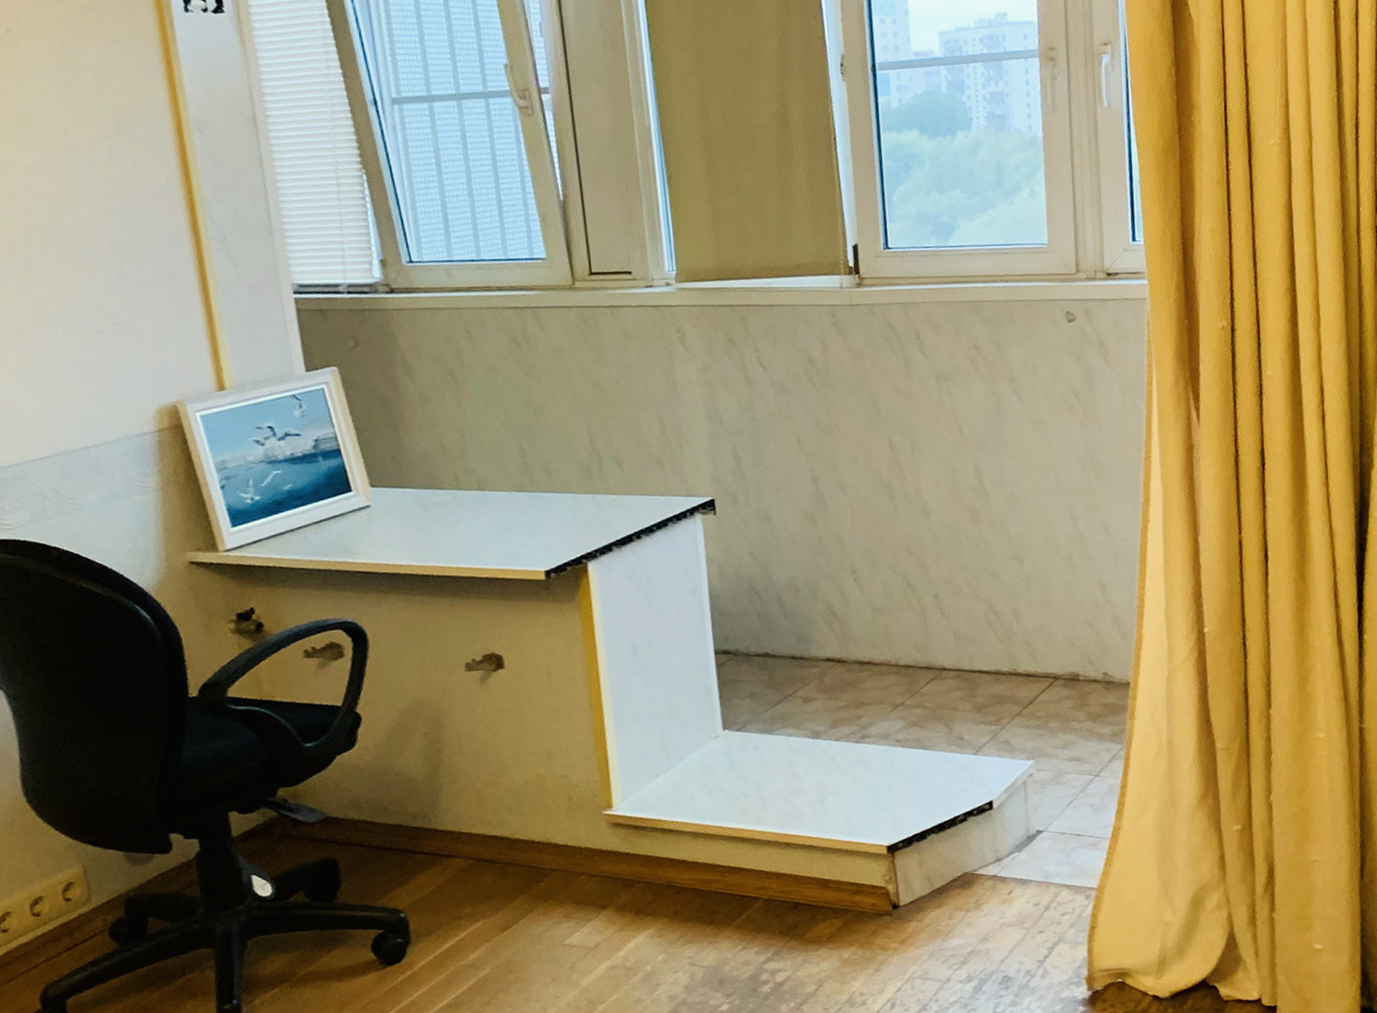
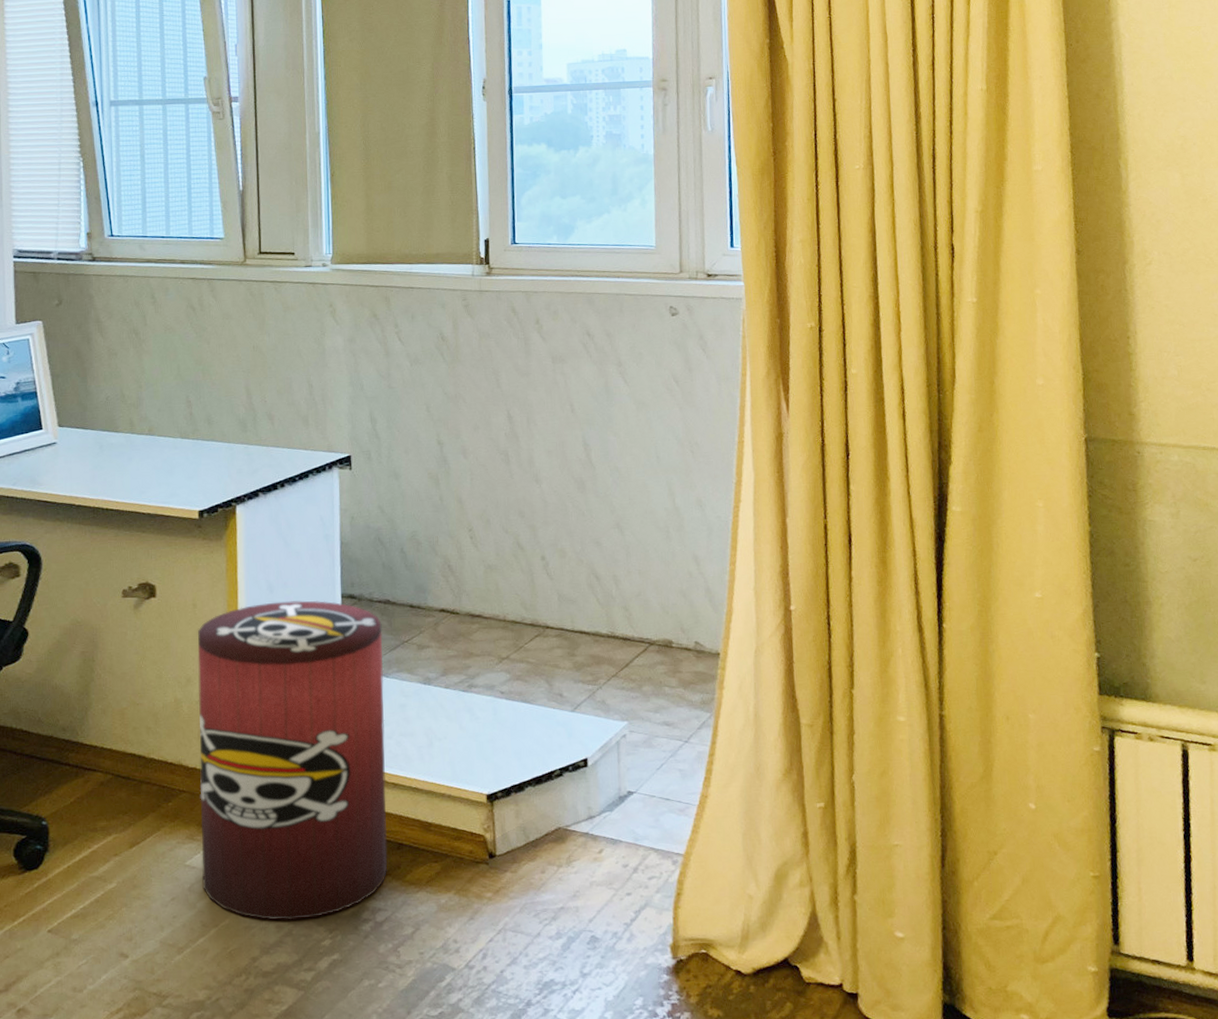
waste bin: none [556,659,785,992] -> present [197,600,388,921]

